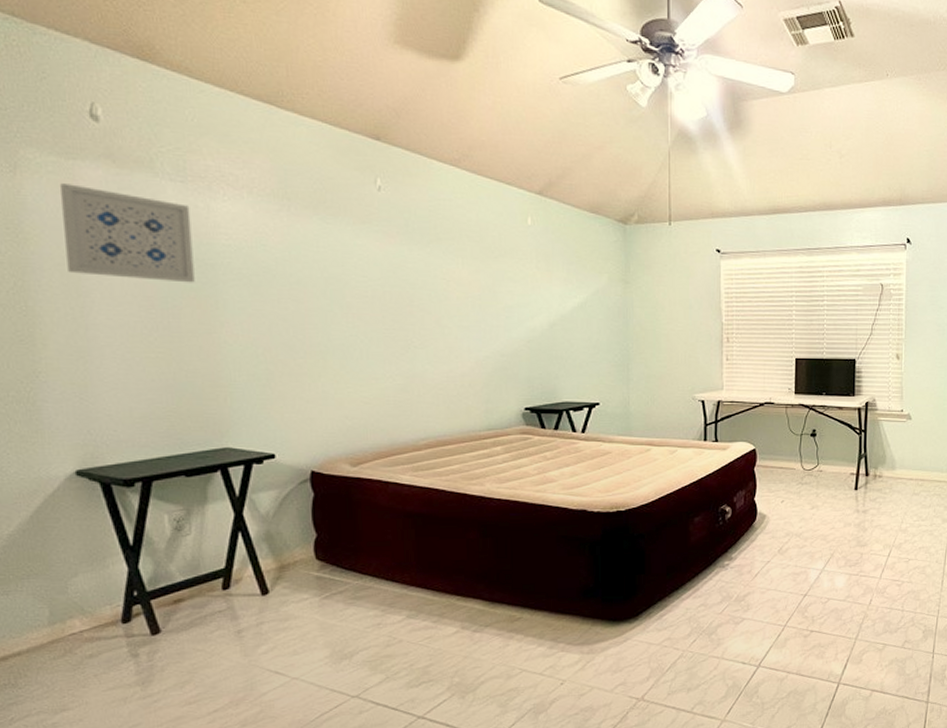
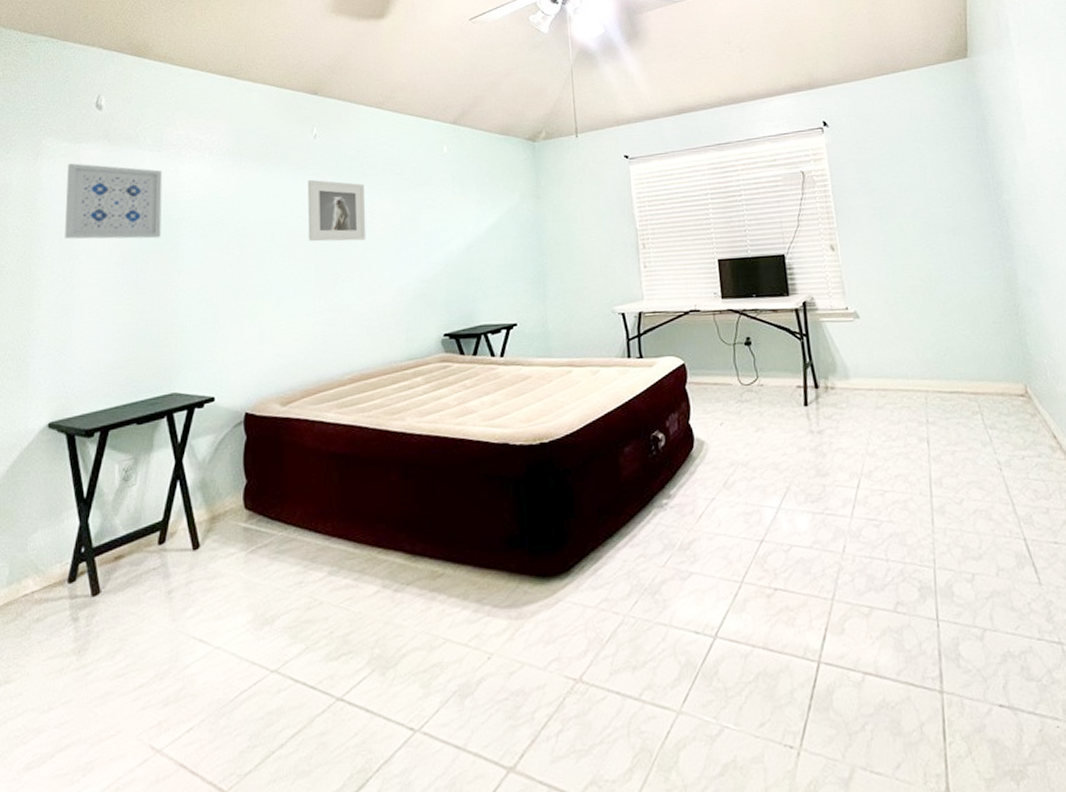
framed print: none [372,236,441,308] -> present [308,179,366,242]

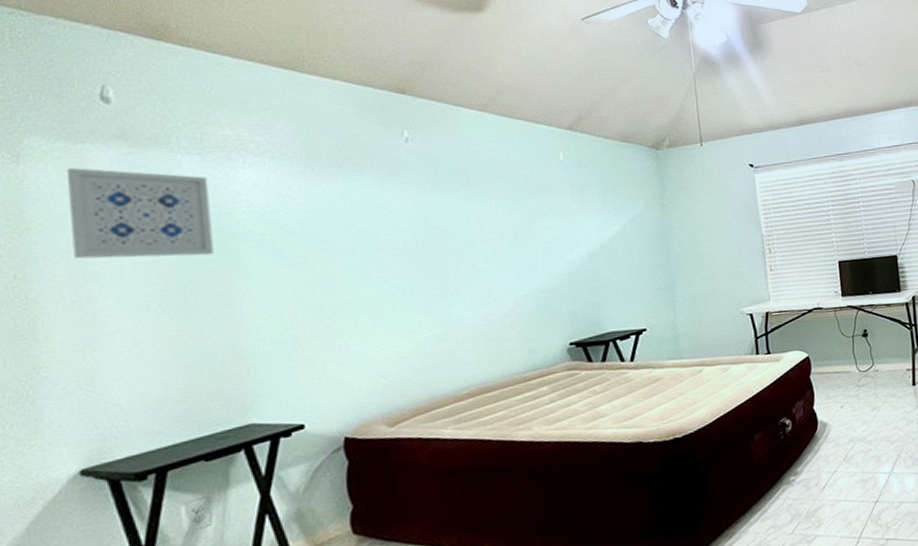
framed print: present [308,179,366,242] -> none [401,187,476,255]

